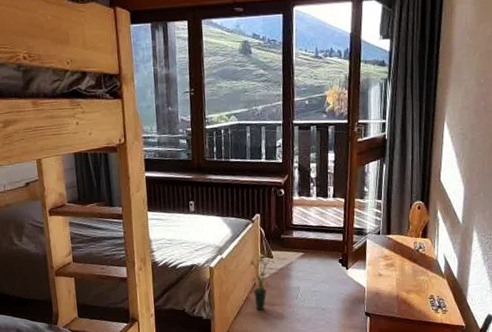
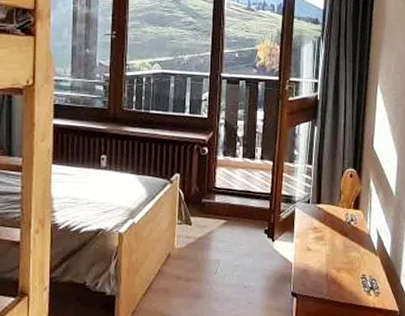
potted plant: present [251,256,275,311] -> none [166,222,193,287]

